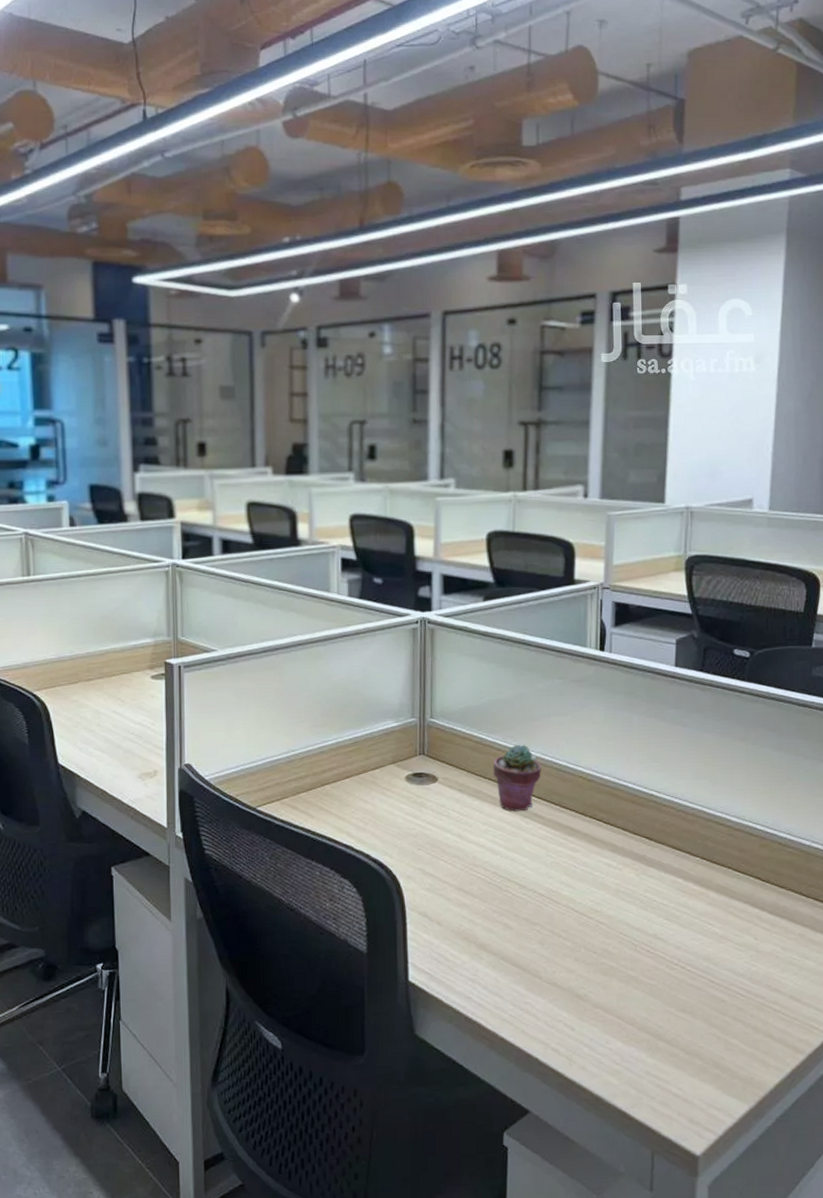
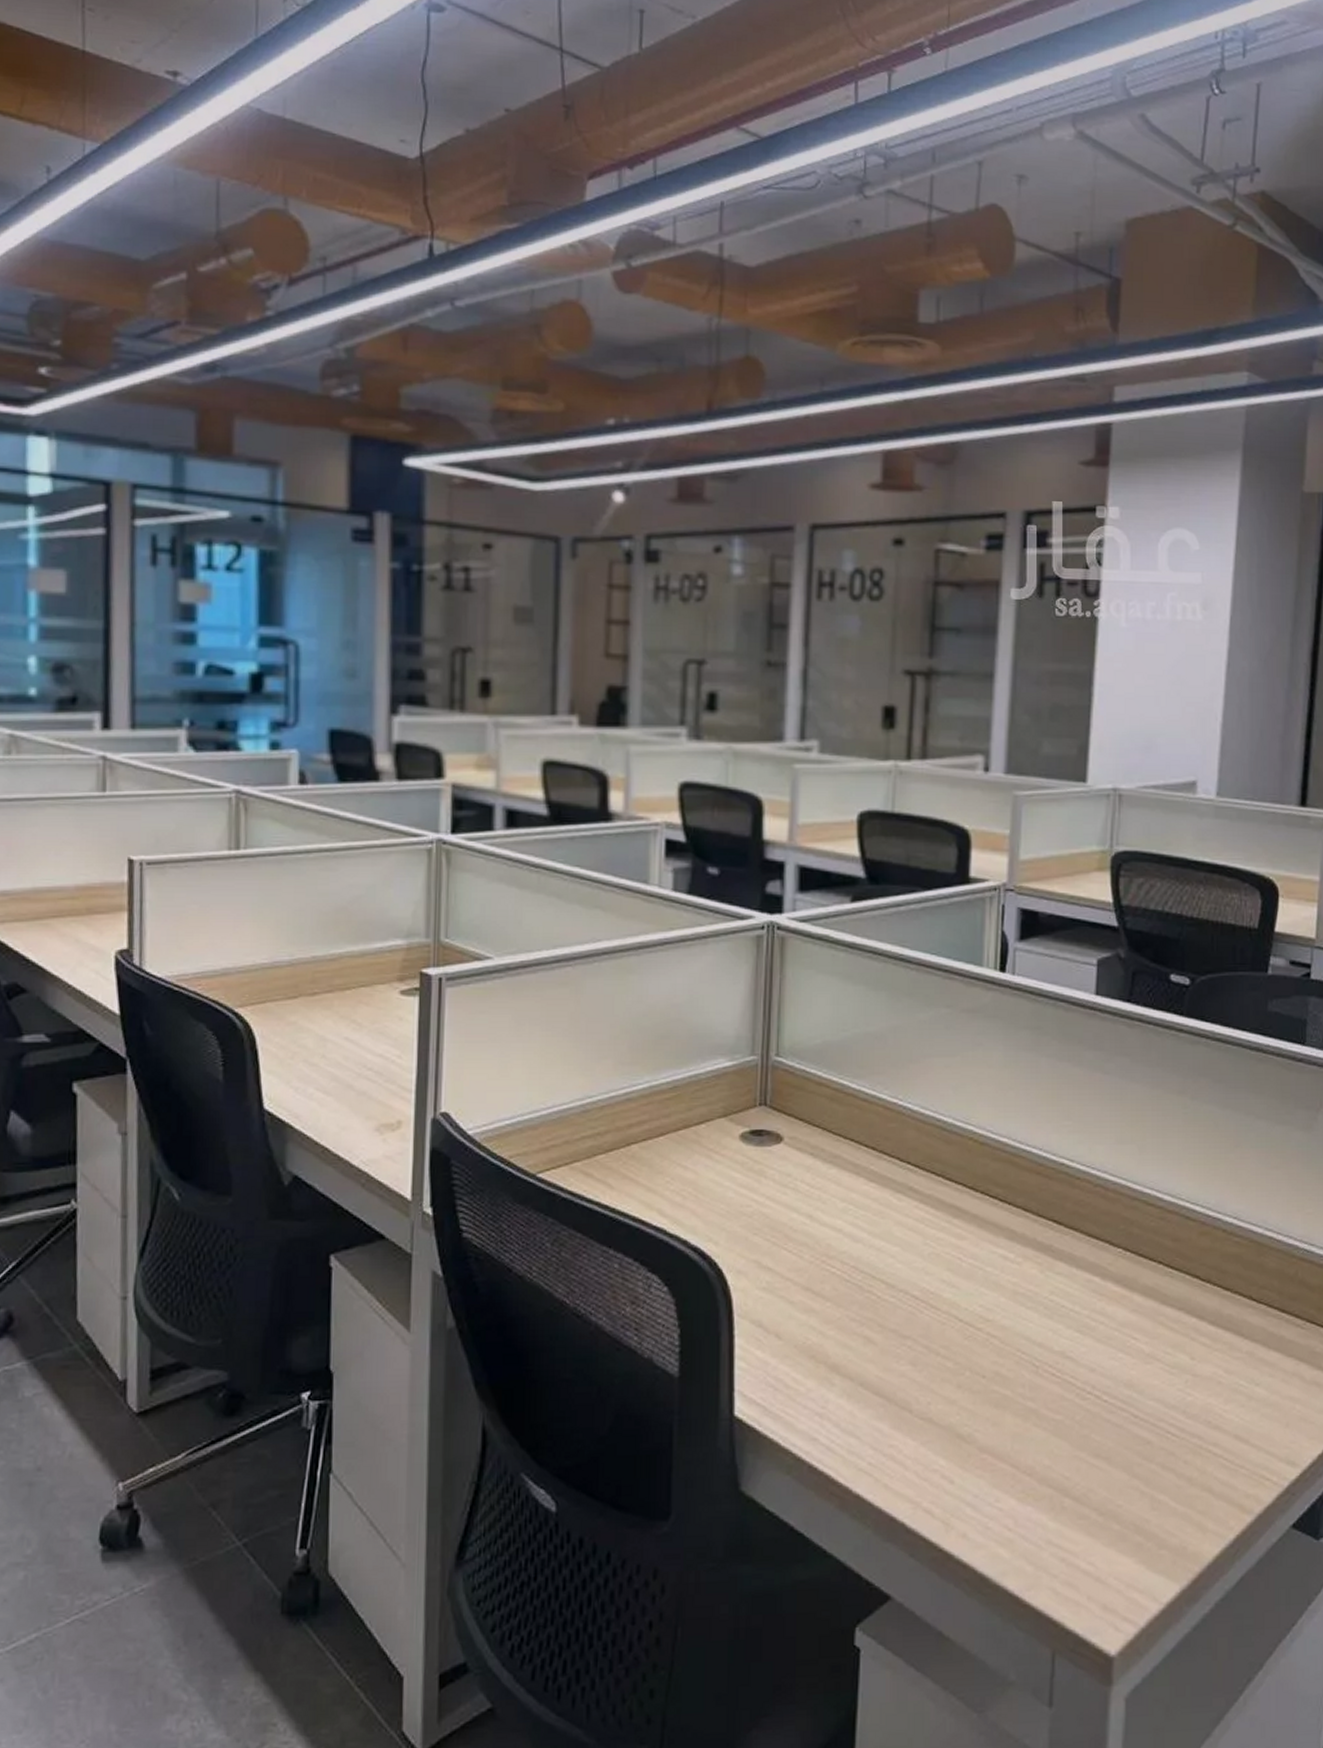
potted succulent: present [492,744,541,812] -> none [856,1093,920,1184]

